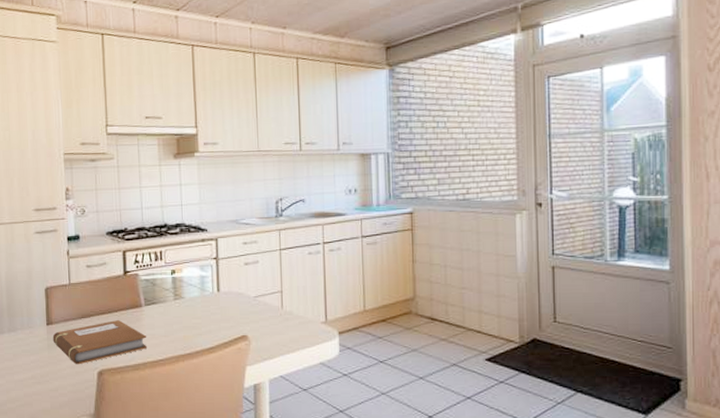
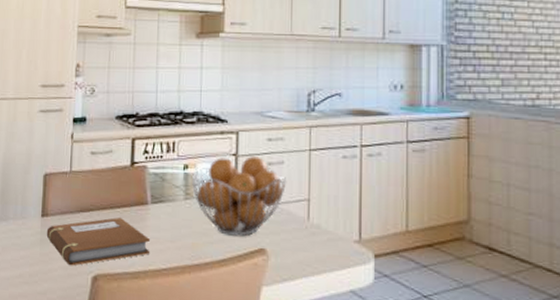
fruit basket: none [179,257,262,327] -> present [191,155,287,236]

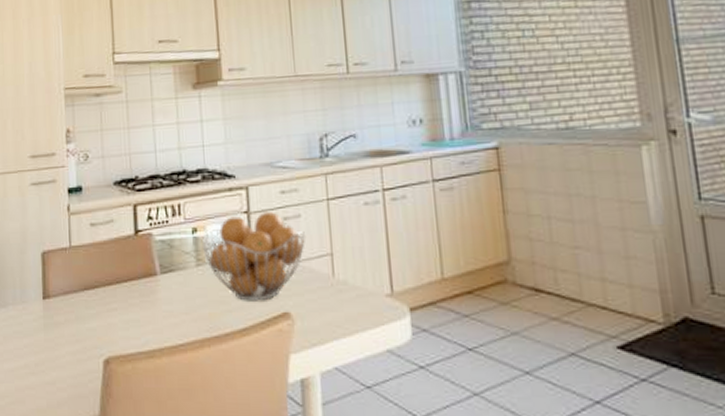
notebook: present [46,217,150,266] -> none [49,291,163,351]

